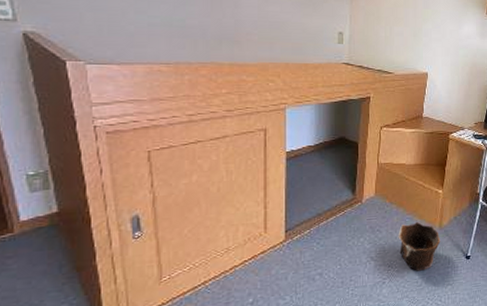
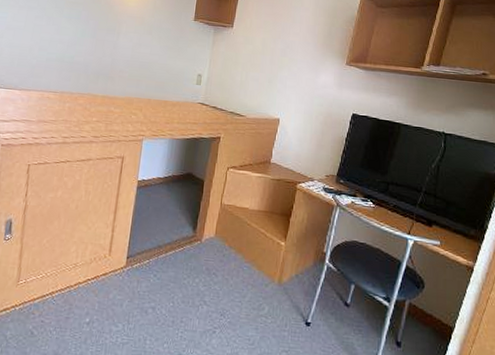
clay pot: present [398,222,441,271] -> none [233,272,279,328]

